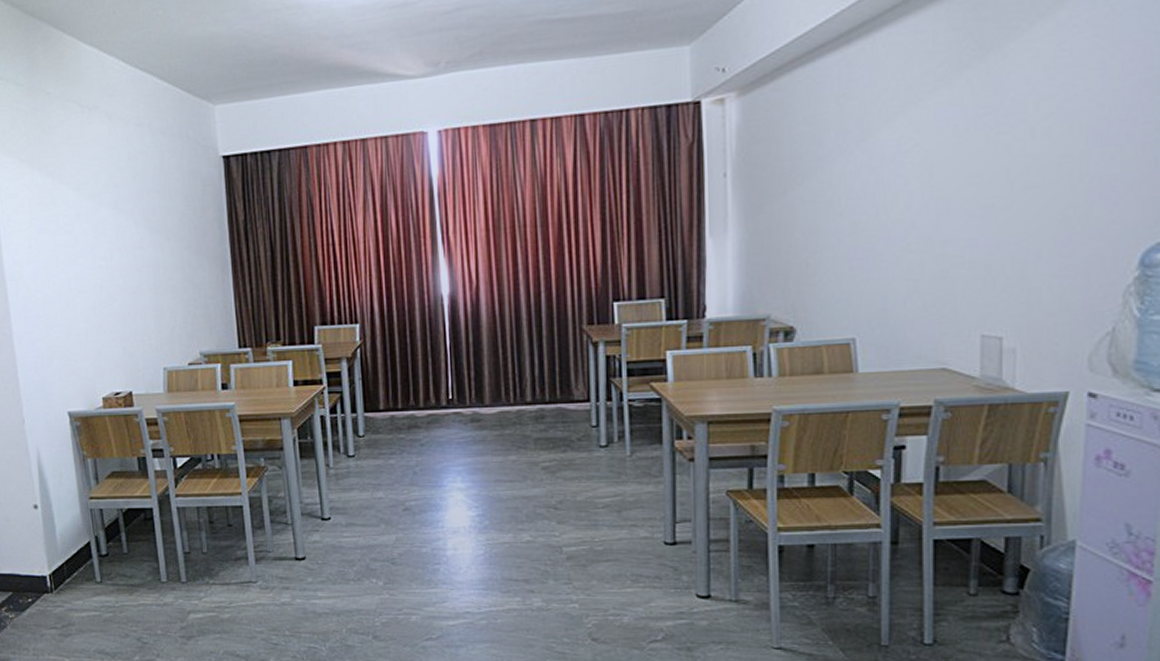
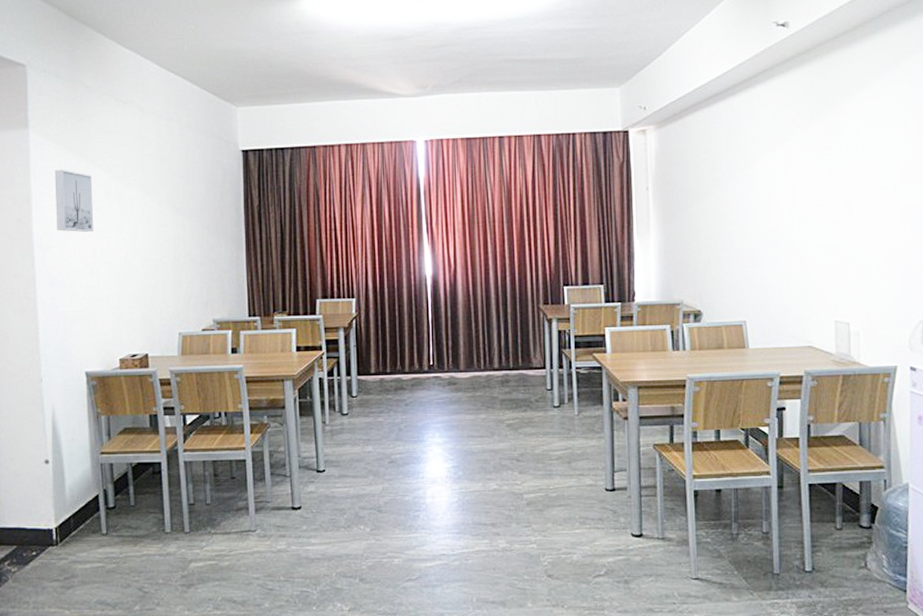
wall art: none [21,190,66,260] -> present [54,170,94,232]

